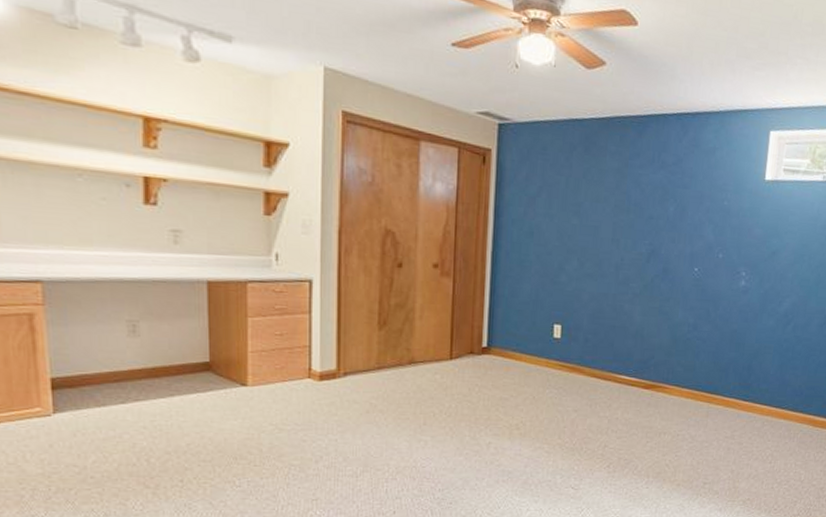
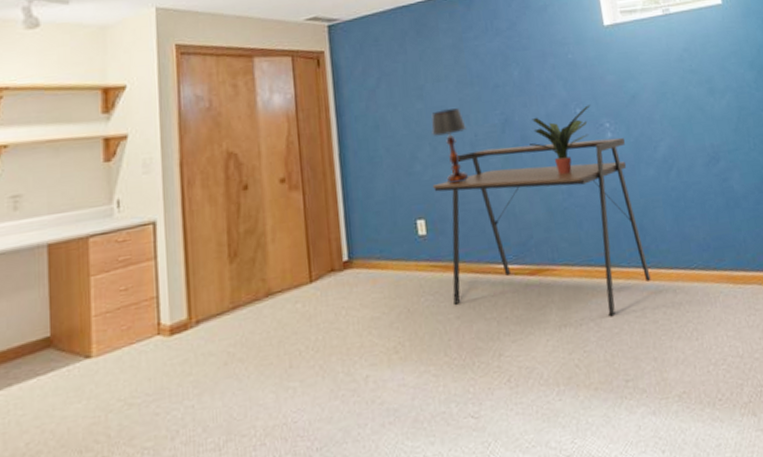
desk: none [573,273,755,433] -> present [432,137,651,317]
table lamp: none [582,229,615,299] -> present [431,108,469,184]
potted plant: none [669,252,733,310] -> present [530,105,591,174]

